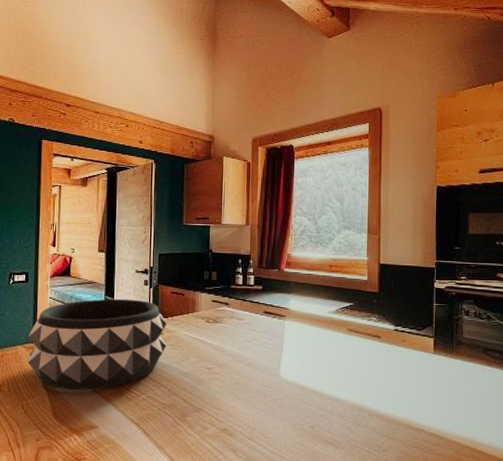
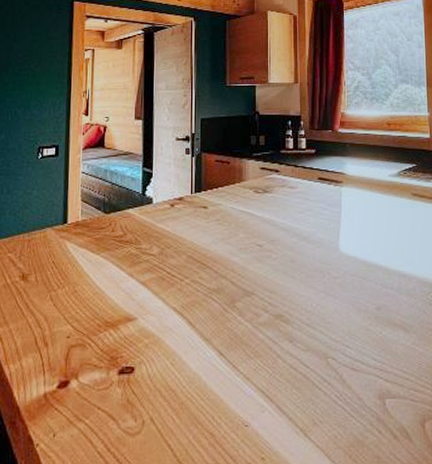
decorative bowl: present [27,298,167,391] -> none [57,170,212,277]

